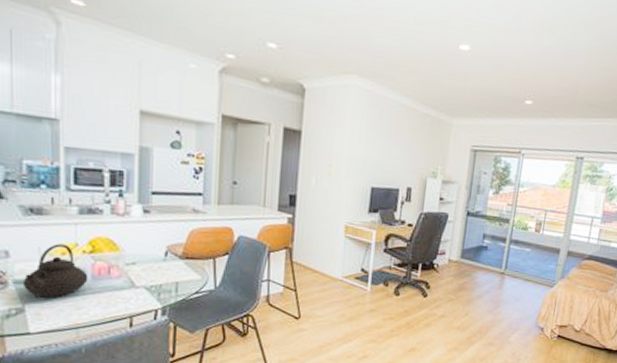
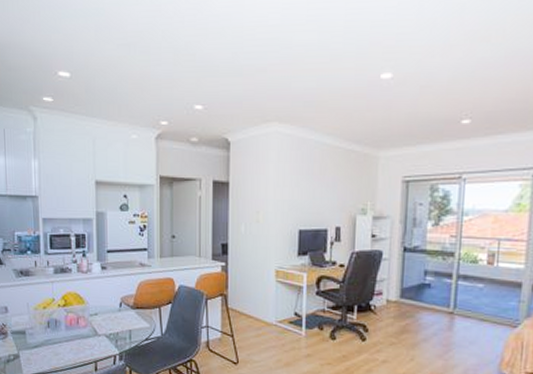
teapot: present [22,243,88,298] -> none [17,299,63,346]

